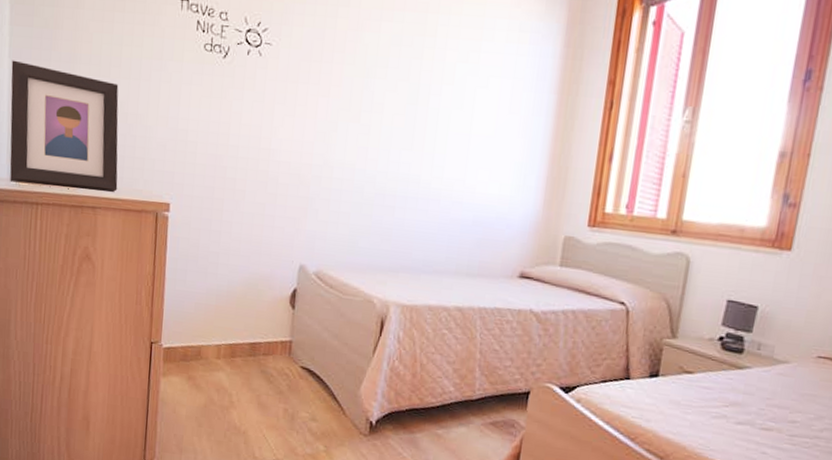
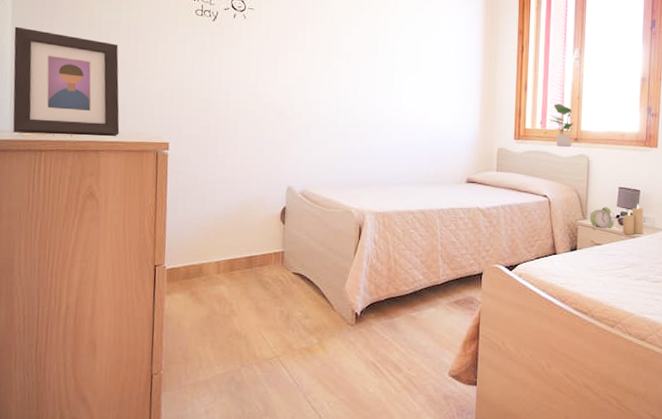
potted plant: none [639,182,674,242] -> present [550,104,574,148]
alarm clock: none [680,323,717,353] -> present [589,206,615,230]
candle: none [725,325,761,366] -> present [622,204,644,235]

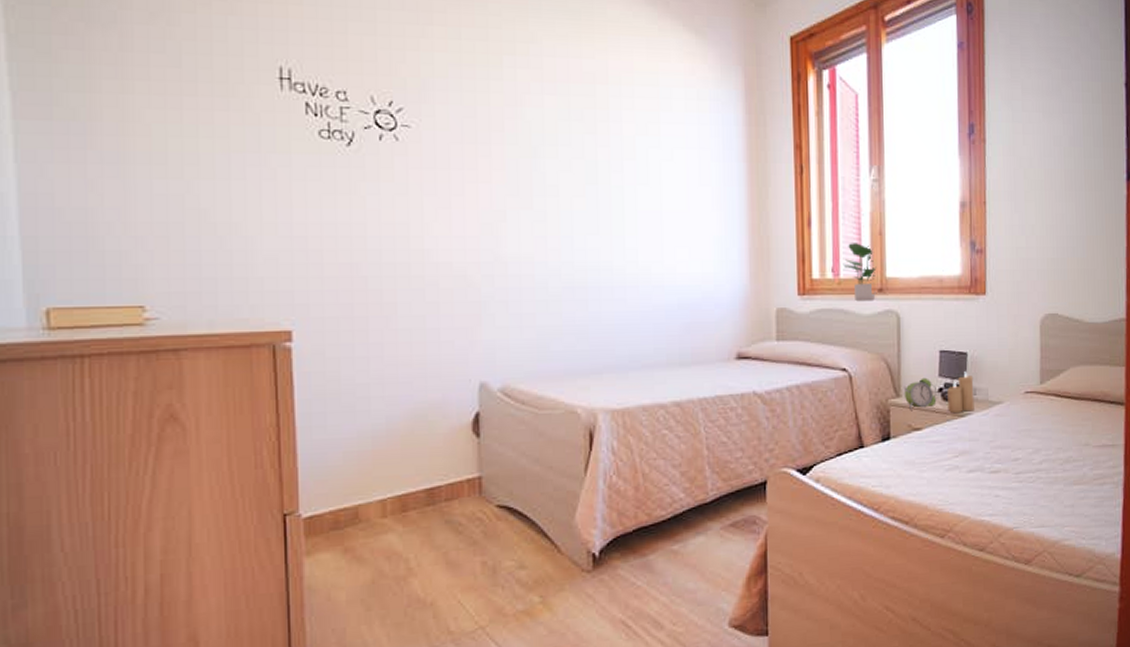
picture frame: present [13,26,120,137] -> none [20,165,211,331]

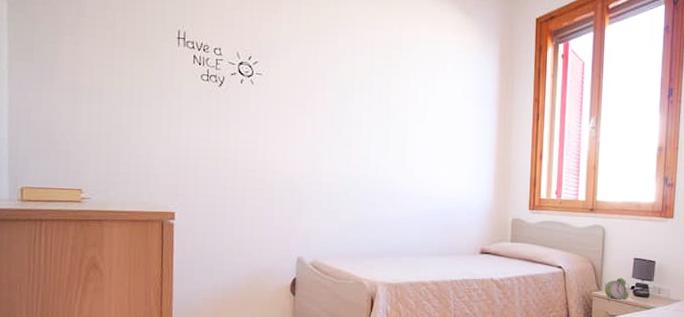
potted plant: present [844,243,877,302] -> none [565,173,590,218]
candle: present [947,371,974,414] -> none [637,275,659,307]

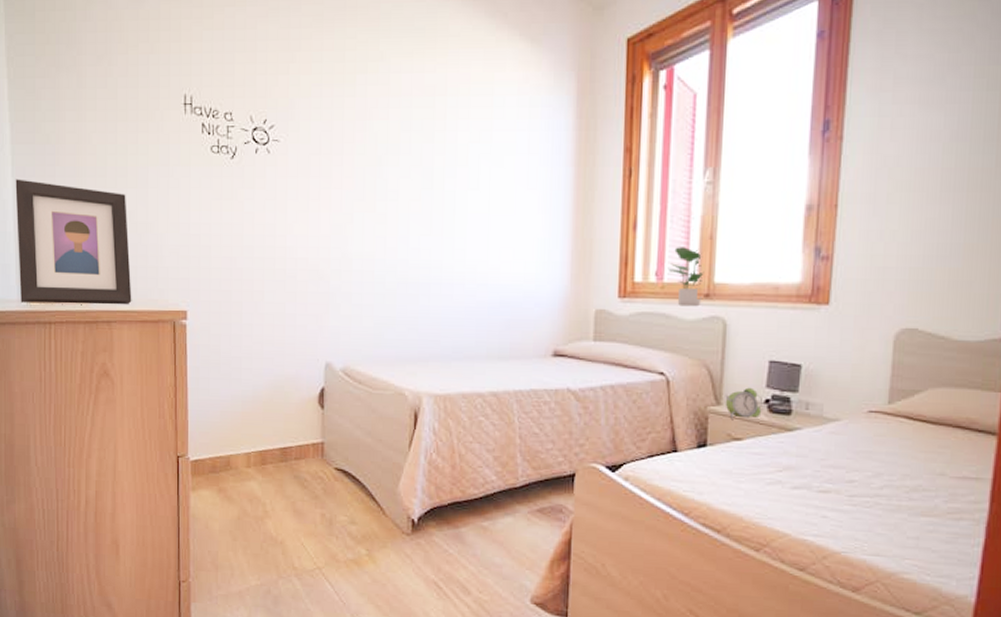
picture frame: none [10,91,123,206] -> present [15,179,132,305]
potted plant: none [565,173,590,218] -> present [669,247,704,307]

